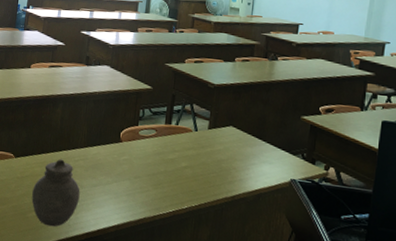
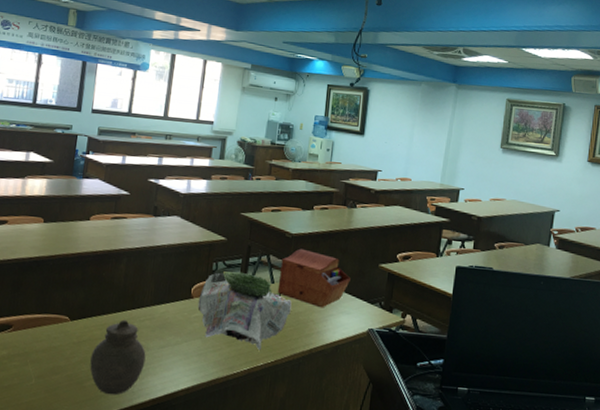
newspaper: none [126,118,215,194] -> present [197,271,292,351]
sewing box: none [200,98,272,157] -> present [277,248,351,308]

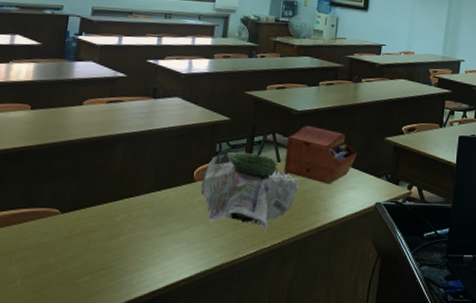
jar: present [90,319,146,395] -> none [83,209,145,291]

